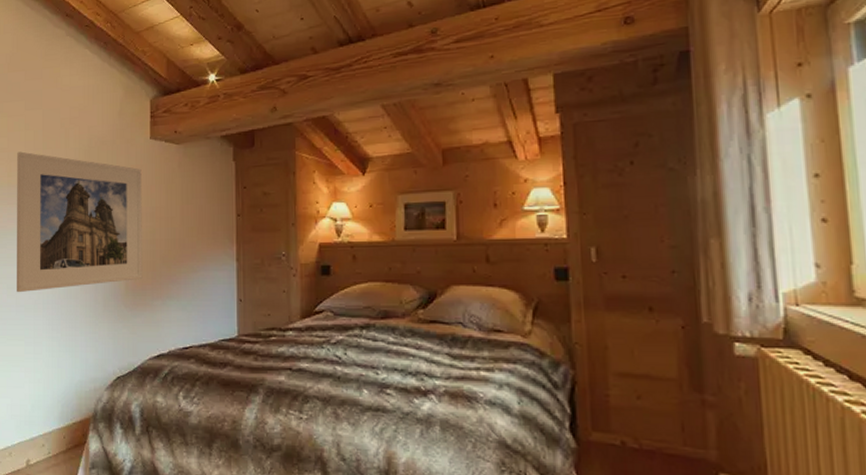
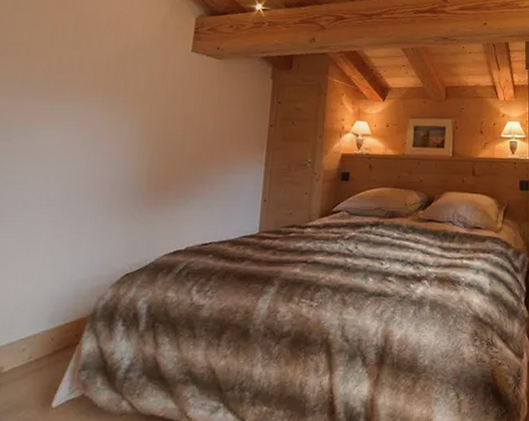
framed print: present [17,151,143,293] -> none [16,48,179,189]

